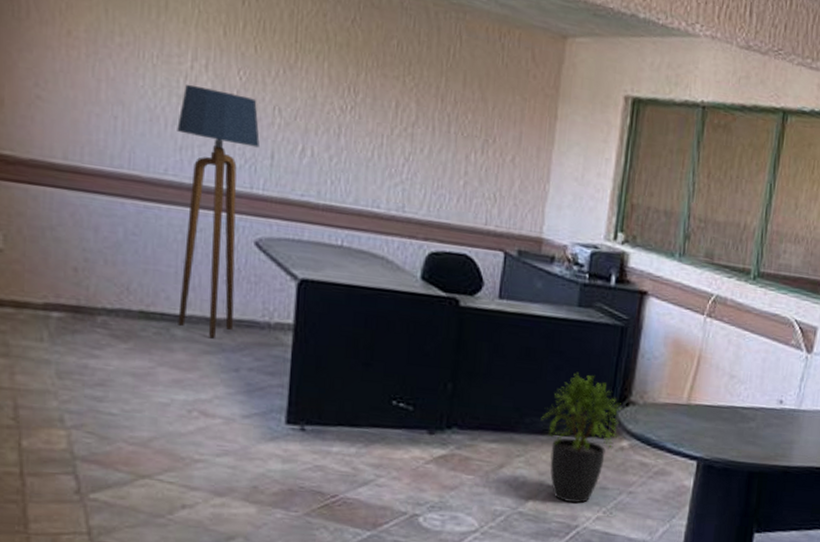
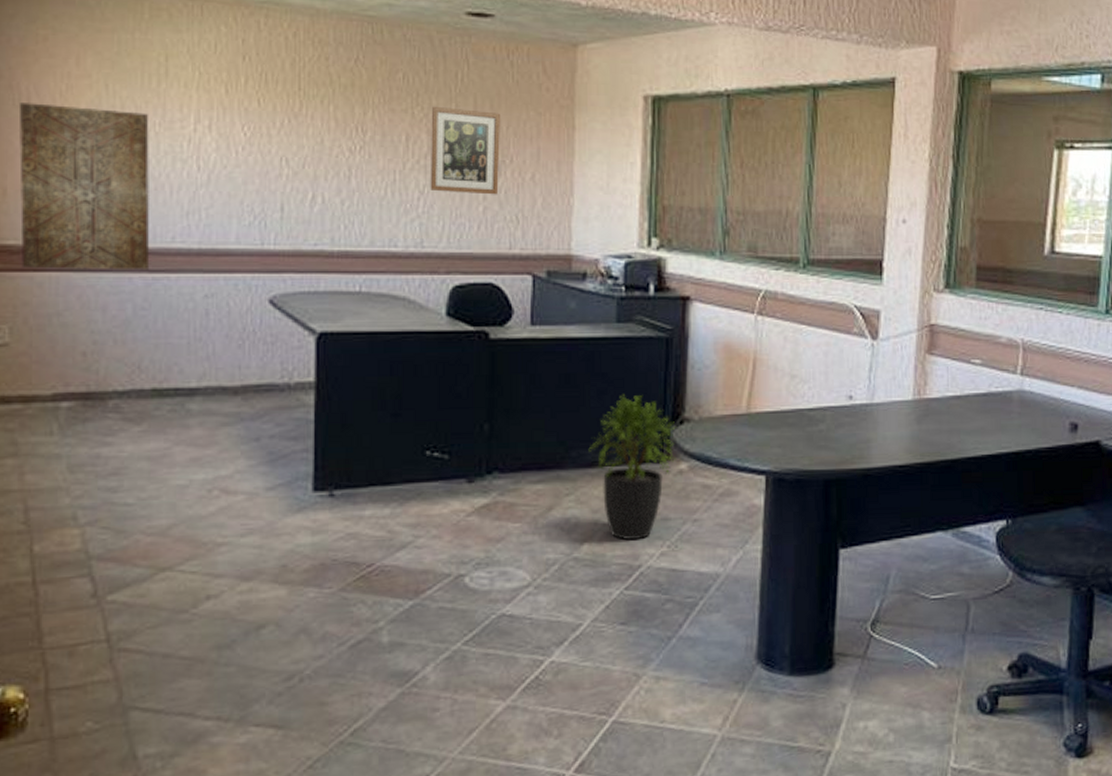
wall art: none [17,15,147,198] -> present [19,103,150,270]
floor lamp: present [177,84,260,339] -> none [183,147,268,409]
wall art: none [415,77,487,172] -> present [430,106,500,195]

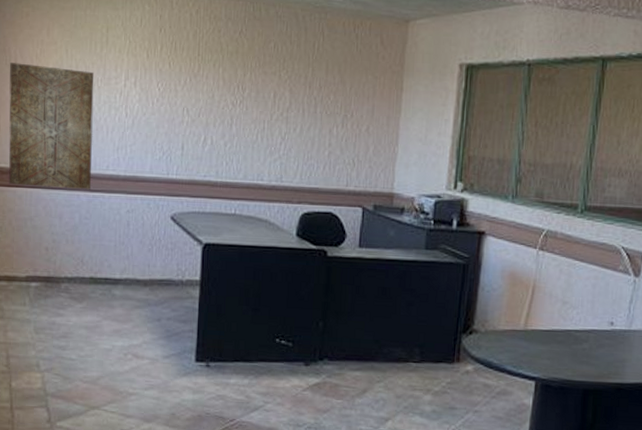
wall art: present [430,106,500,195] -> none [289,70,345,143]
potted plant: present [588,393,676,540] -> none [396,306,466,422]

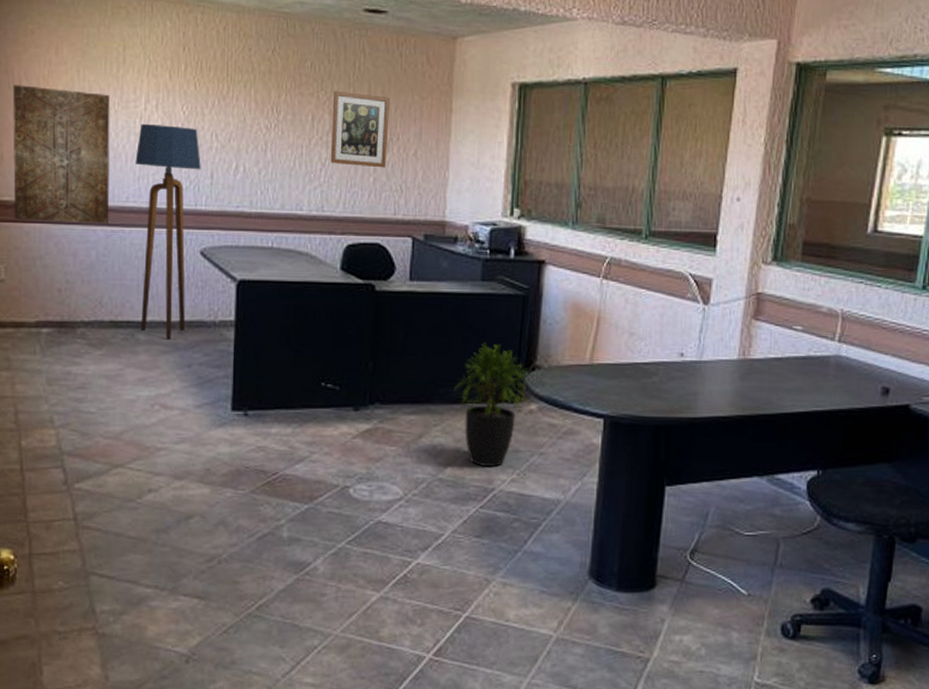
floor lamp: none [115,98,173,296] -> present [135,123,201,340]
wall art: none [289,70,345,143] -> present [330,90,390,168]
potted plant: none [396,306,466,422] -> present [454,342,528,466]

